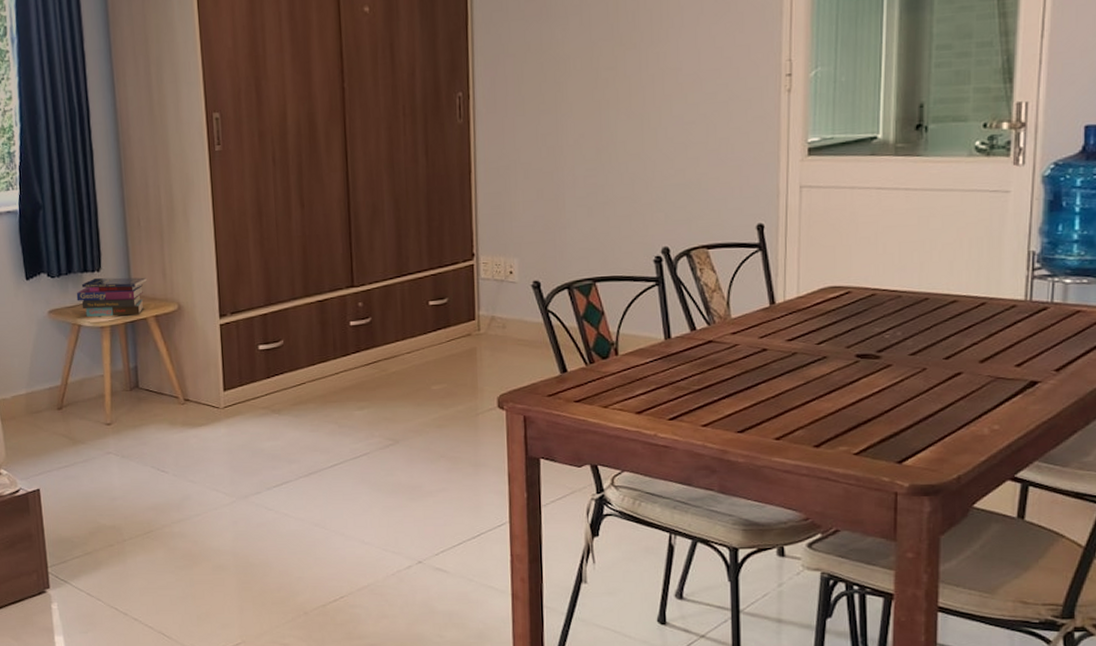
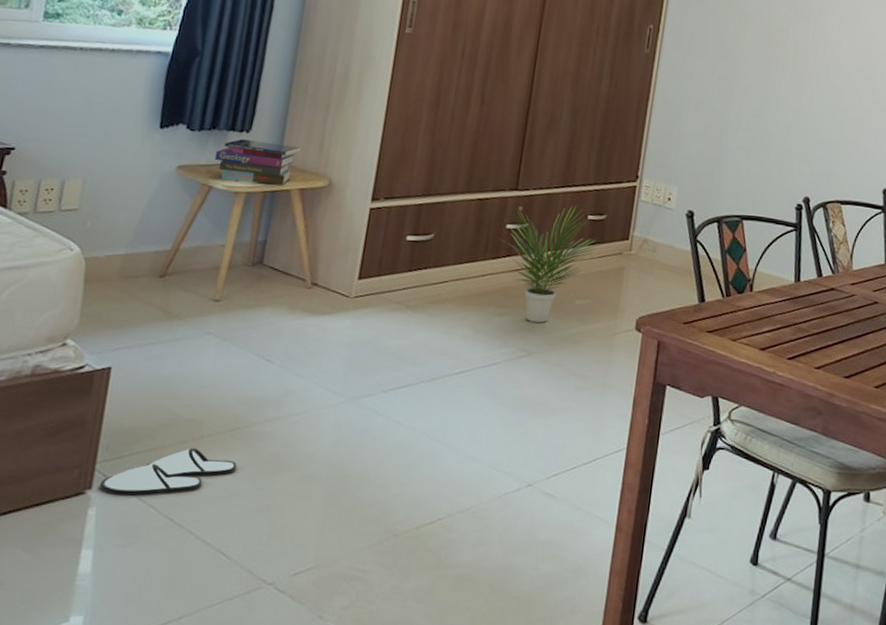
slippers: none [55,550,158,592] -> present [99,448,237,496]
potted plant: none [345,293,447,413] -> present [499,205,600,324]

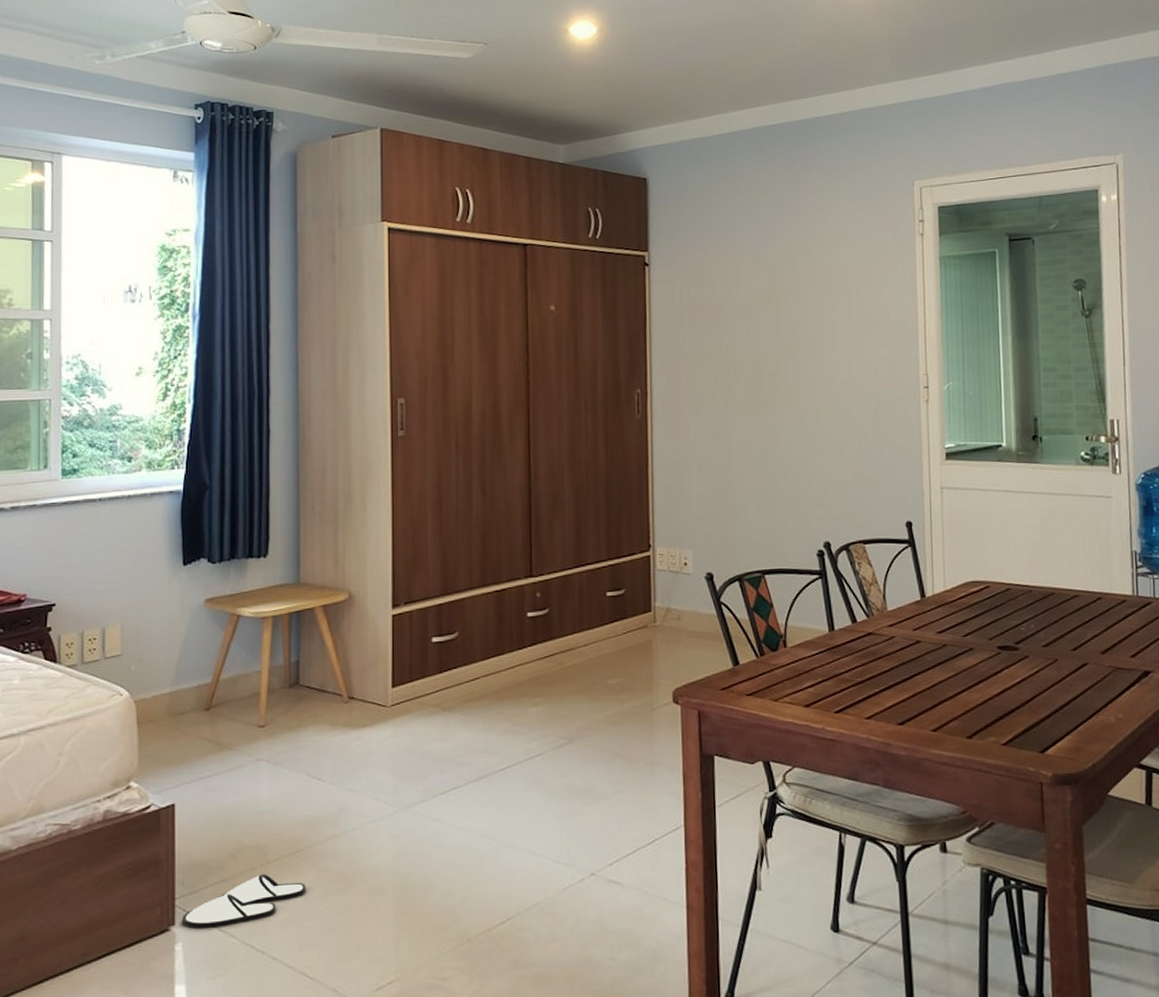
books: present [214,139,301,186] -> none [238,564,317,607]
potted plant: present [499,205,600,324] -> none [522,584,623,709]

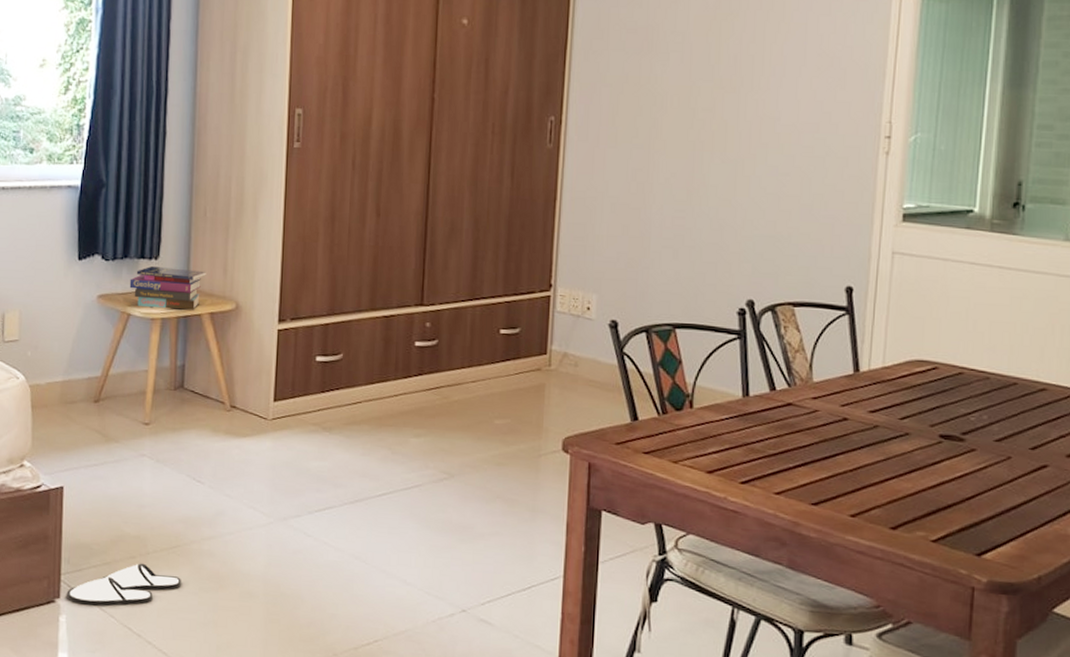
books: none [238,564,317,607] -> present [129,266,206,310]

